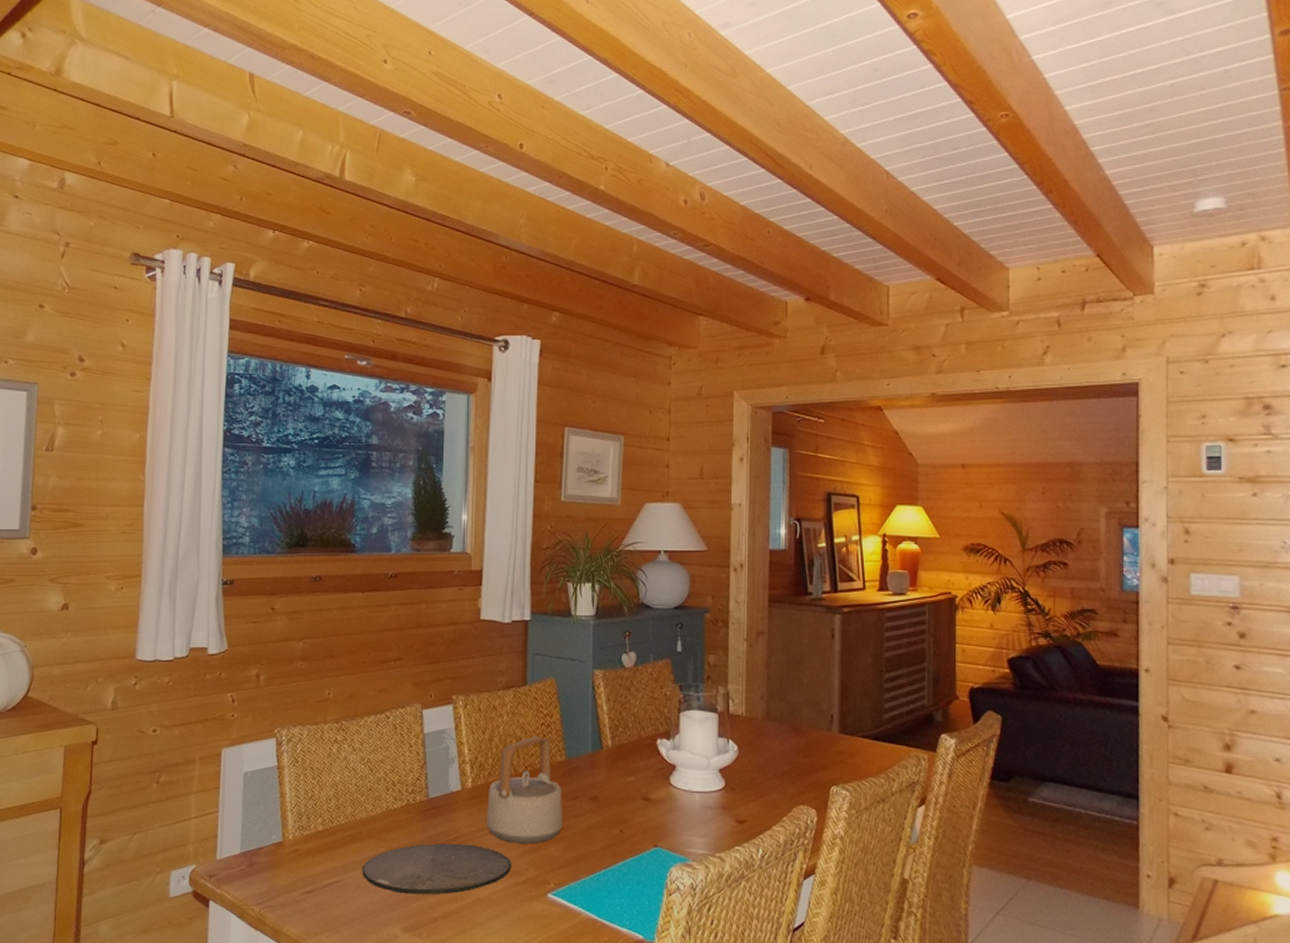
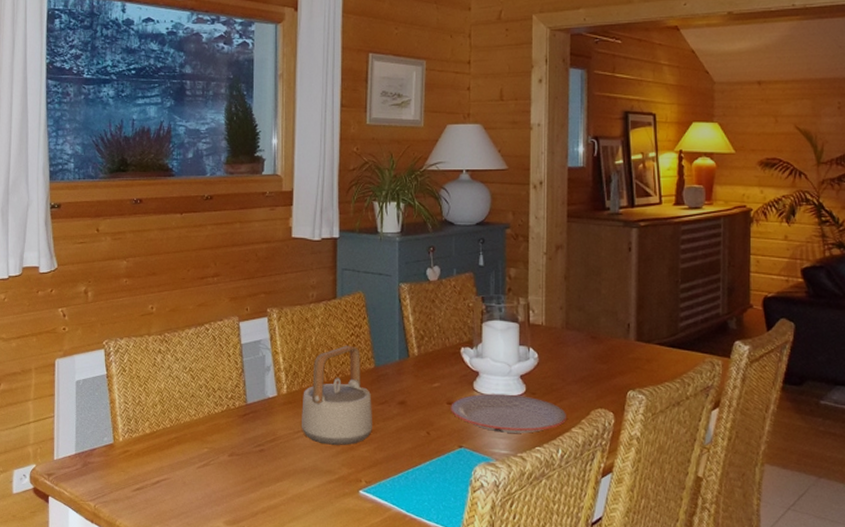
plate: present [362,843,512,895] -> none [187,444,325,492]
plate: none [646,788,768,832] -> present [451,393,567,433]

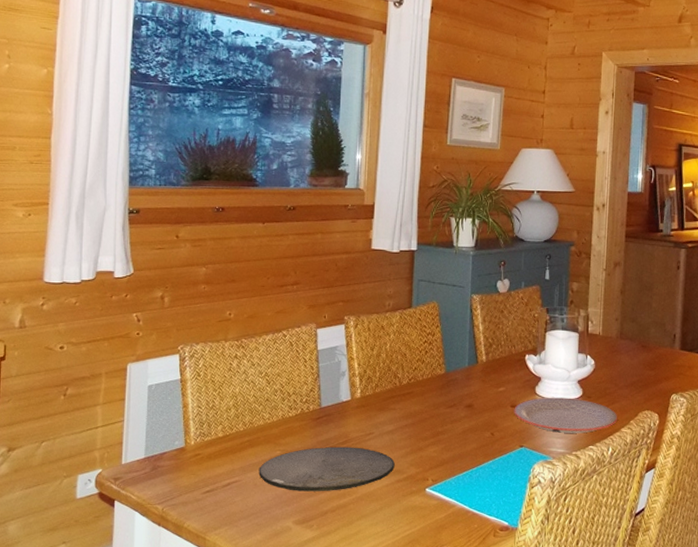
plate: none [187,444,325,492] -> present [258,446,395,492]
teapot: present [302,345,372,445] -> none [373,352,441,446]

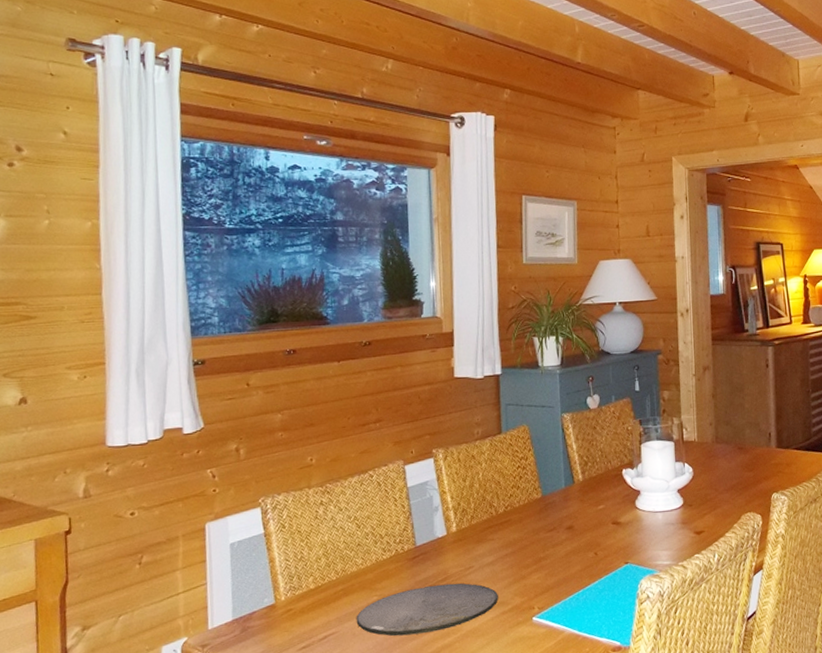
plate: present [514,397,618,433] -> none [615,508,721,545]

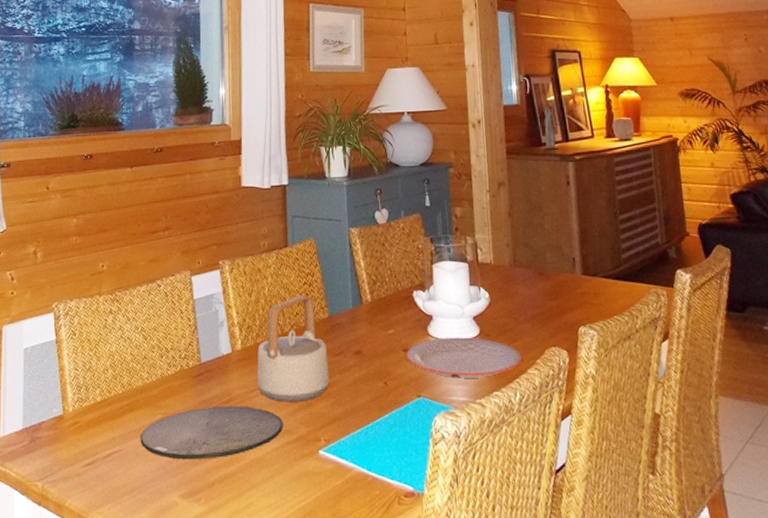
teapot: none [472,477,543,577] -> present [257,294,329,402]
plate: none [615,508,721,545] -> present [406,337,523,378]

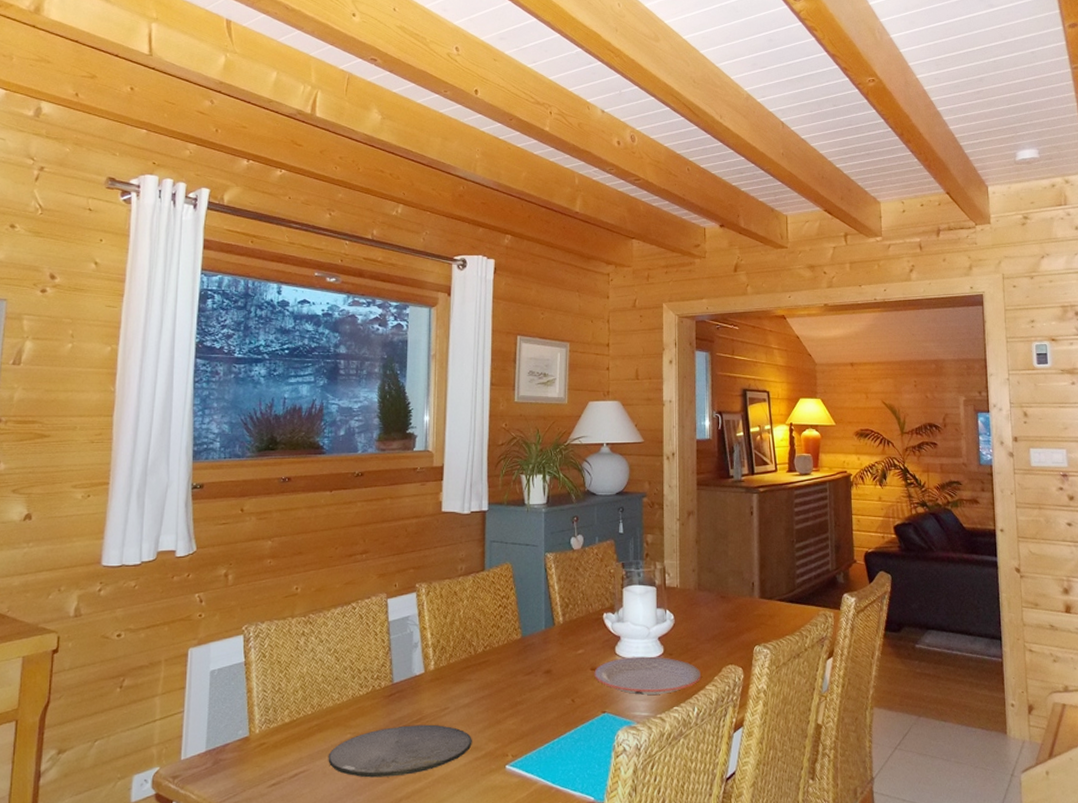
teapot: present [257,294,329,402] -> none [449,617,519,720]

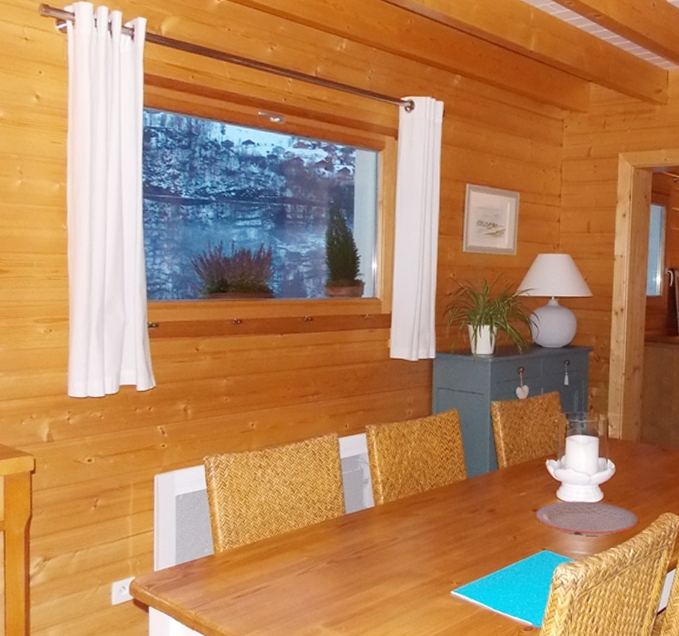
plate: present [328,724,472,778] -> none [287,552,419,596]

